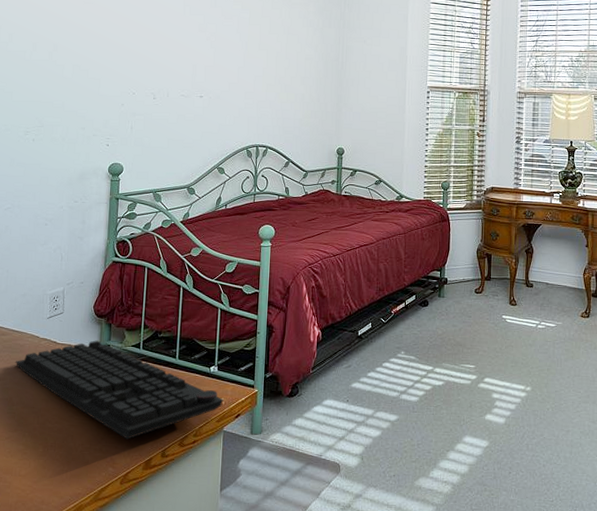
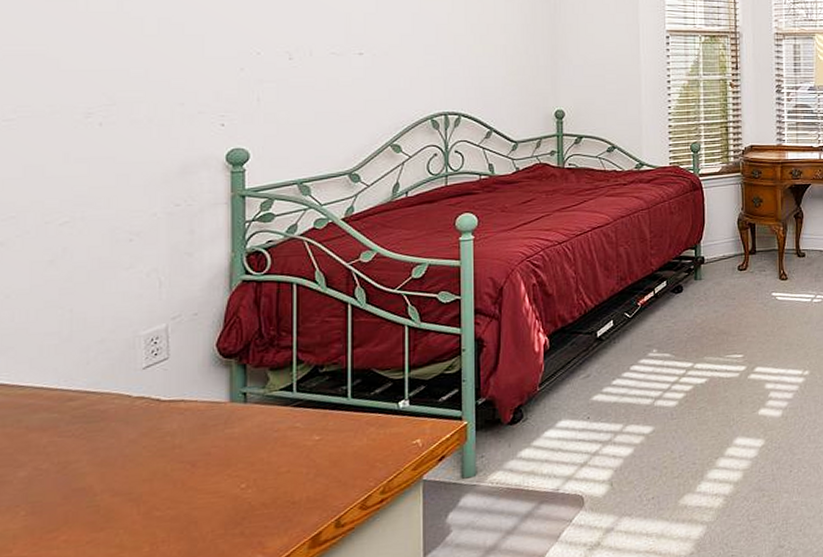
keyboard: present [15,340,225,439] -> none [93,389,422,514]

